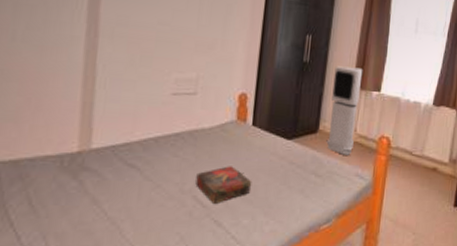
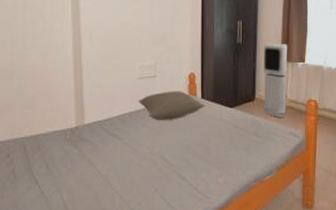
pillow: none [169,113,257,150] -> present [138,91,206,120]
book: present [195,166,252,203] -> none [162,132,206,162]

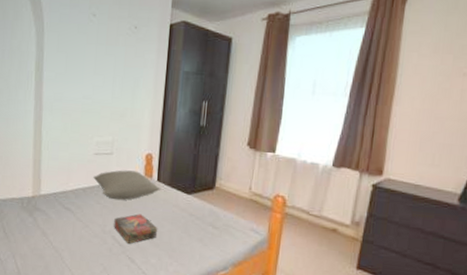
book: none [162,132,206,162] -> present [114,214,158,244]
air purifier: present [262,44,288,118] -> none [222,129,258,211]

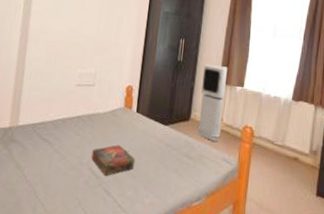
pillow: present [93,170,161,200] -> none [74,101,140,131]
air purifier: none [222,129,258,211] -> present [197,64,228,141]

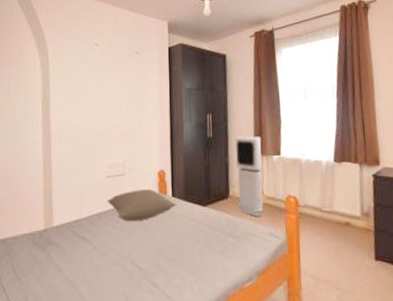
pillow: none [74,101,140,131] -> present [107,189,177,221]
book: present [91,145,136,176] -> none [132,233,178,267]

